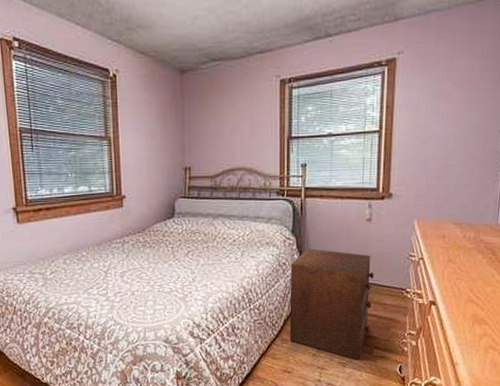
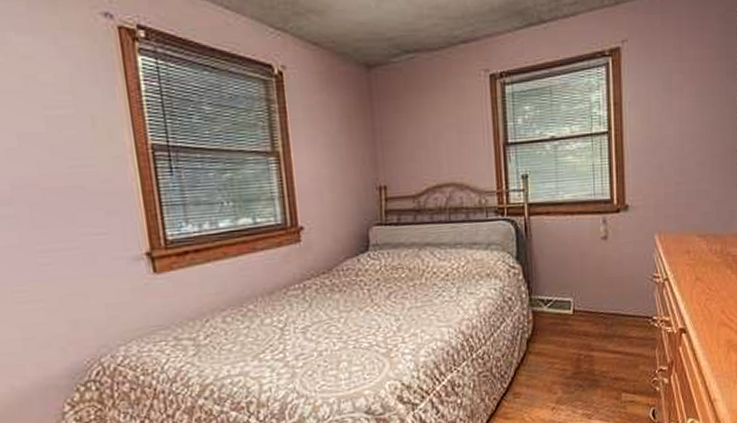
nightstand: present [289,248,374,360] -> none [517,277,616,409]

